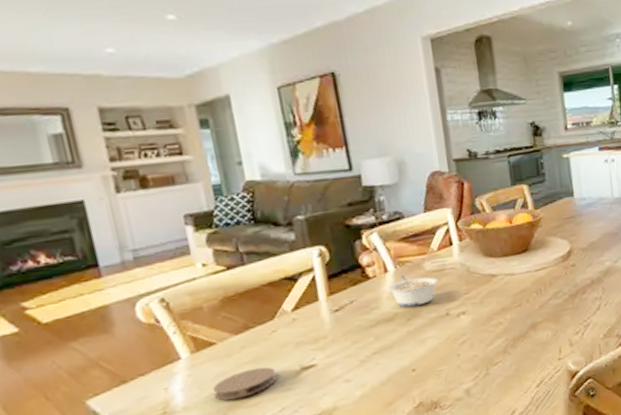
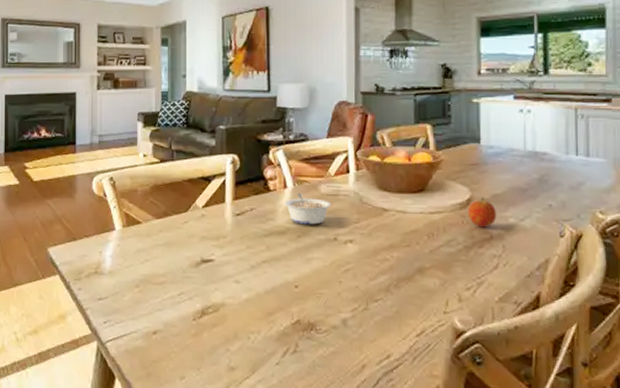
coaster: present [213,367,277,401] -> none [133,251,182,275]
fruit: none [569,247,595,276] -> present [467,197,497,228]

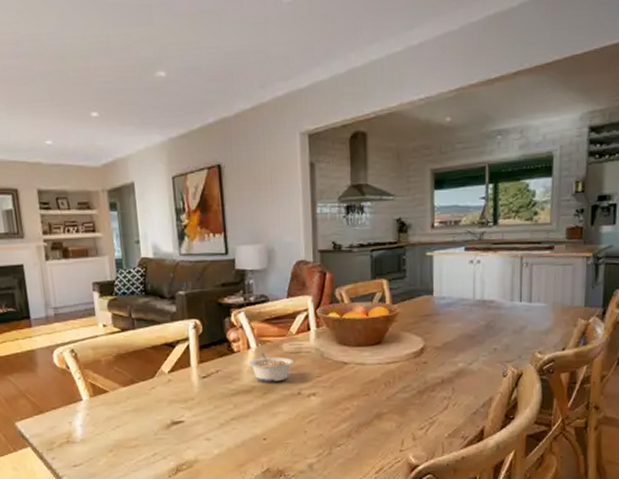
fruit: present [467,197,497,228] -> none [421,345,448,374]

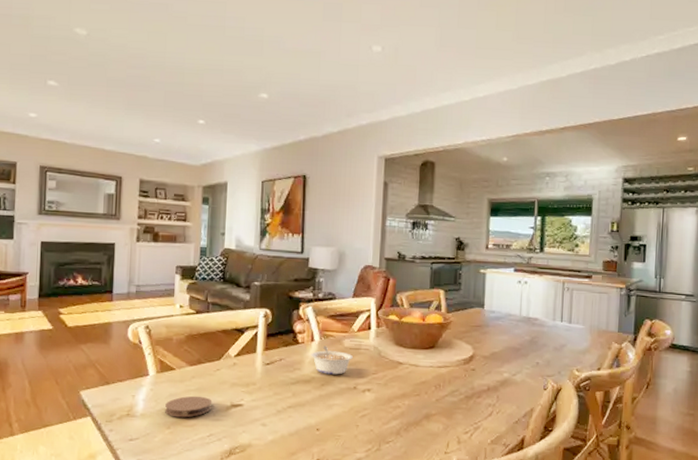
coaster: none [104,416,153,440] -> present [165,395,212,418]

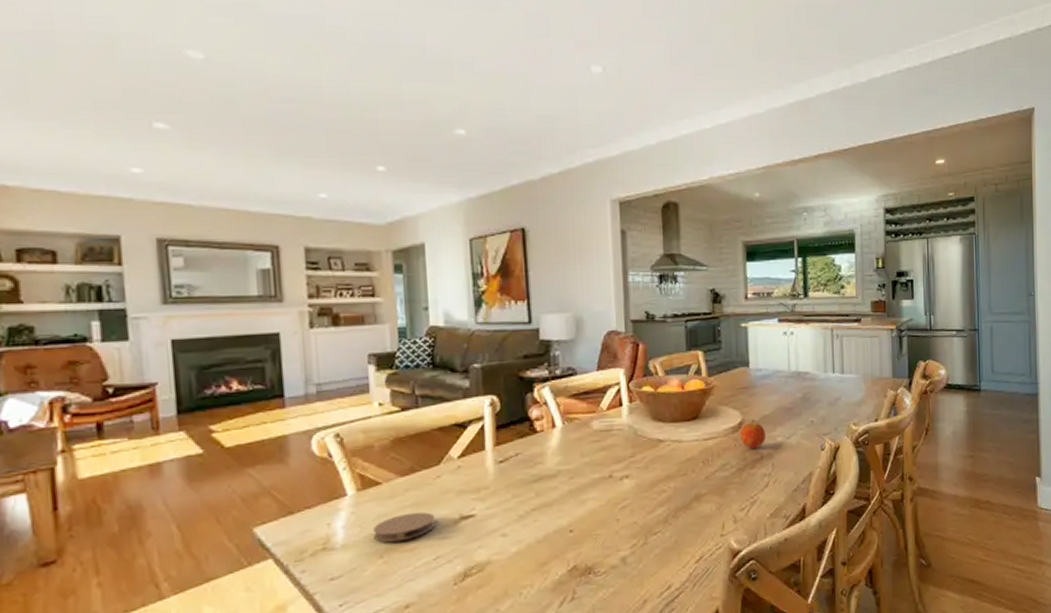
legume: present [311,346,353,375] -> none [553,431,604,465]
fruit: none [469,355,494,381] -> present [739,419,767,449]

